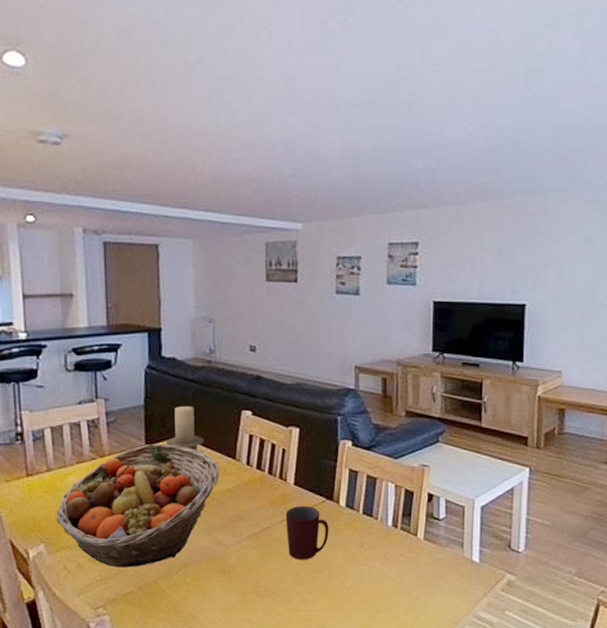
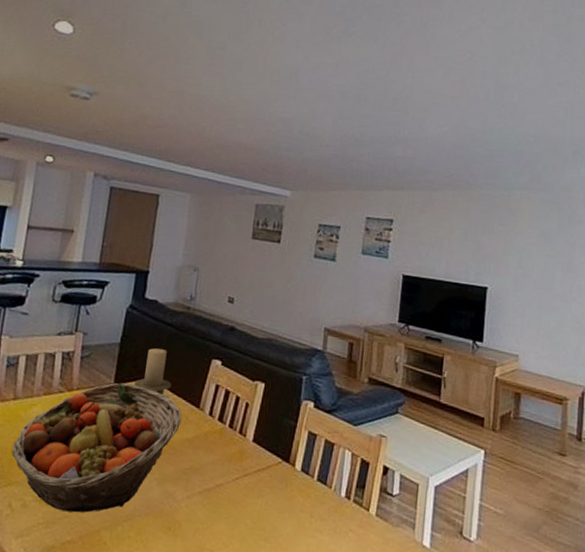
mug: present [285,505,329,559] -> none [237,464,282,525]

